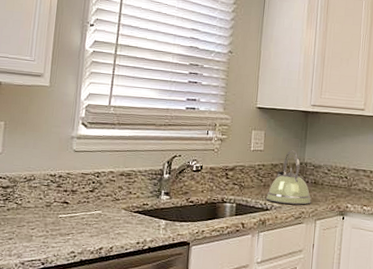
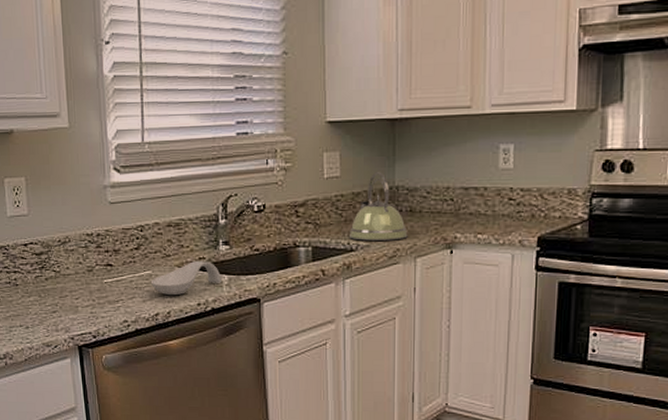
spoon rest: none [99,206,160,234] -> present [150,260,221,296]

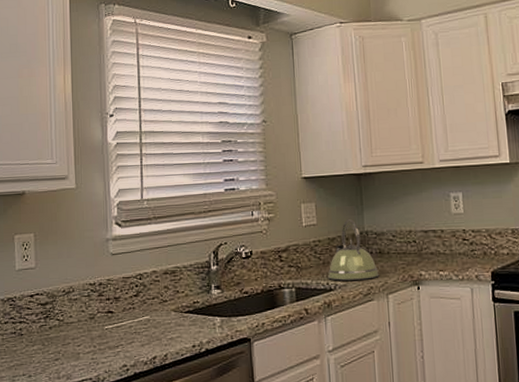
spoon rest: present [150,260,221,296] -> none [148,304,214,339]

